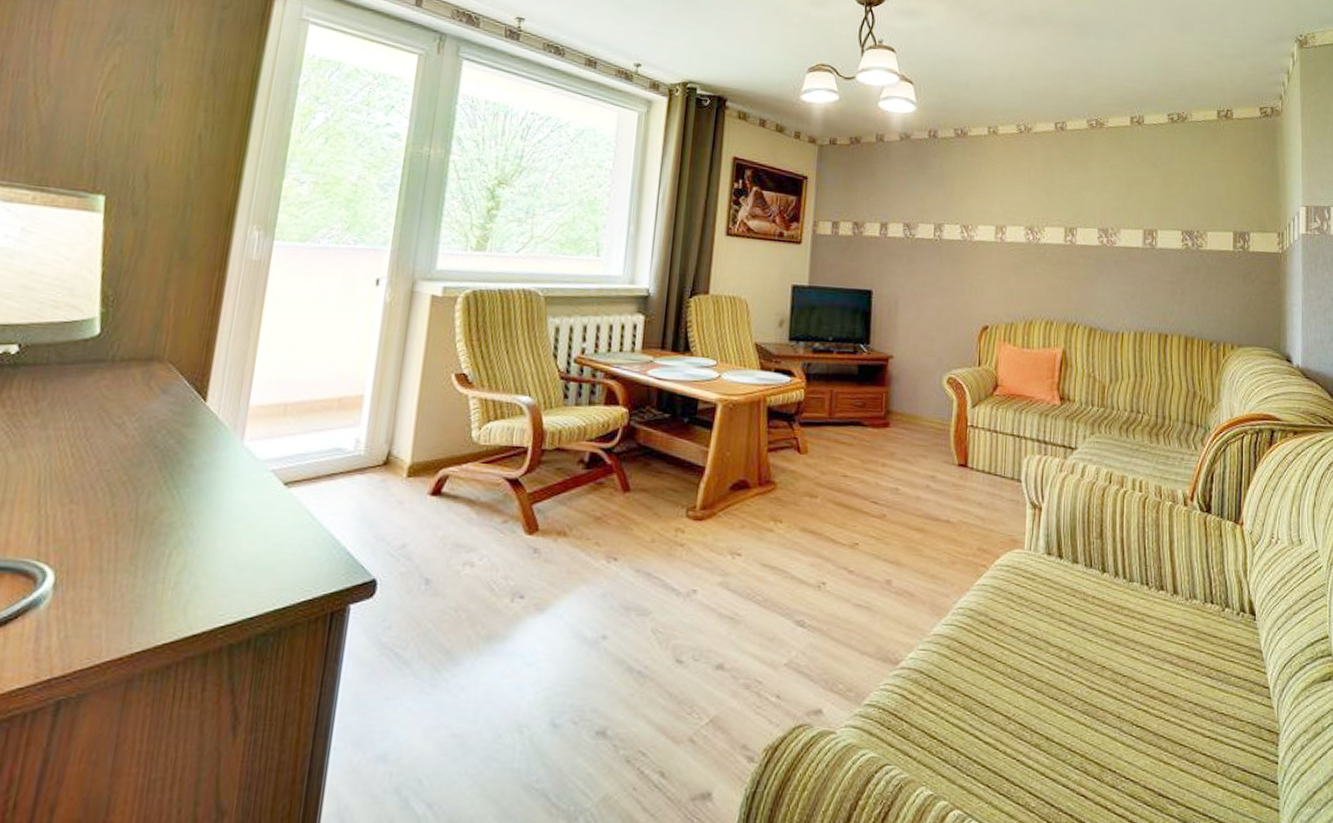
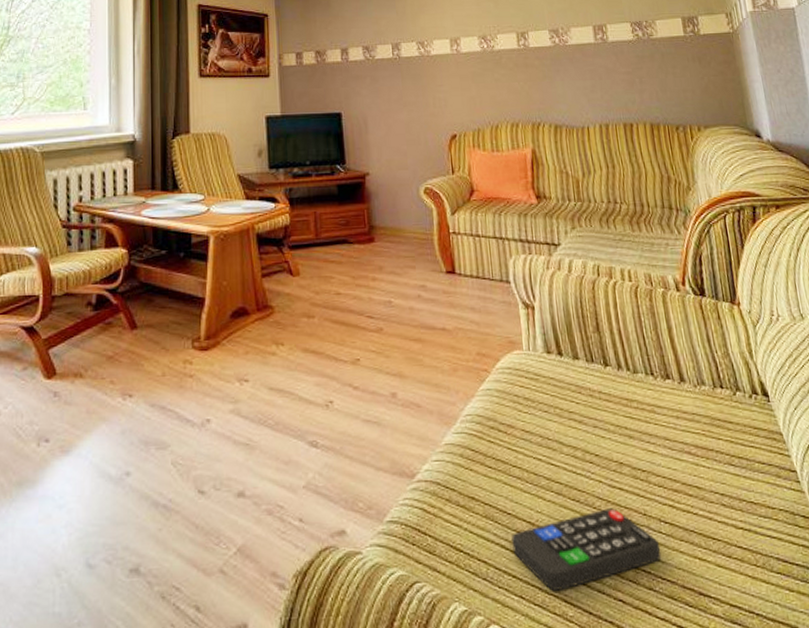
remote control: none [986,708,1129,782] -> present [511,508,662,591]

